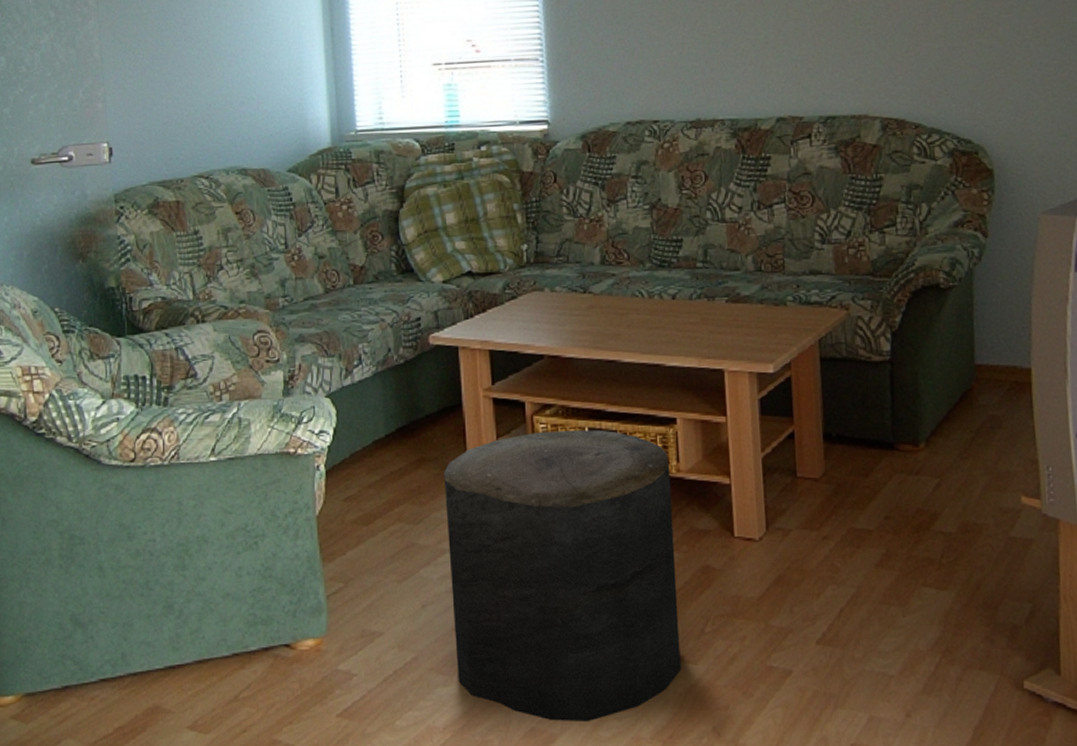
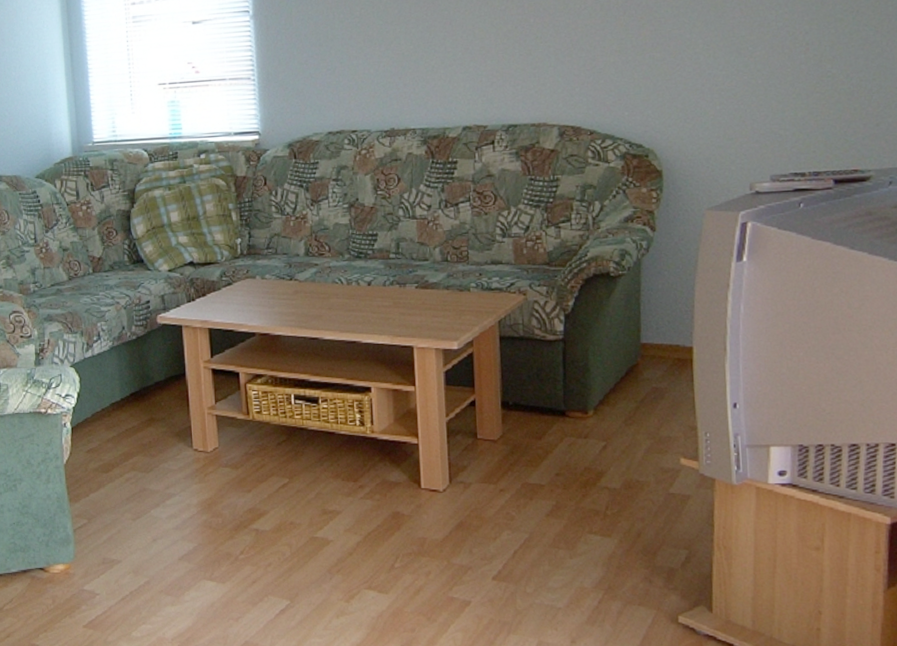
stool: present [444,430,681,723] -> none [171,396,374,639]

